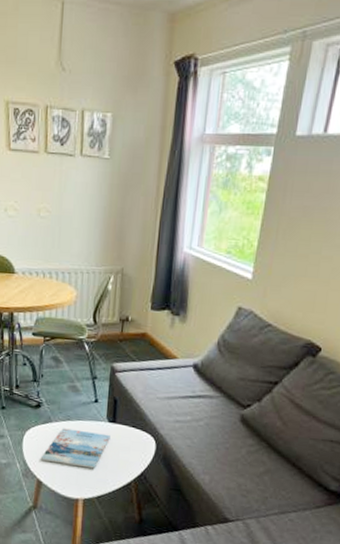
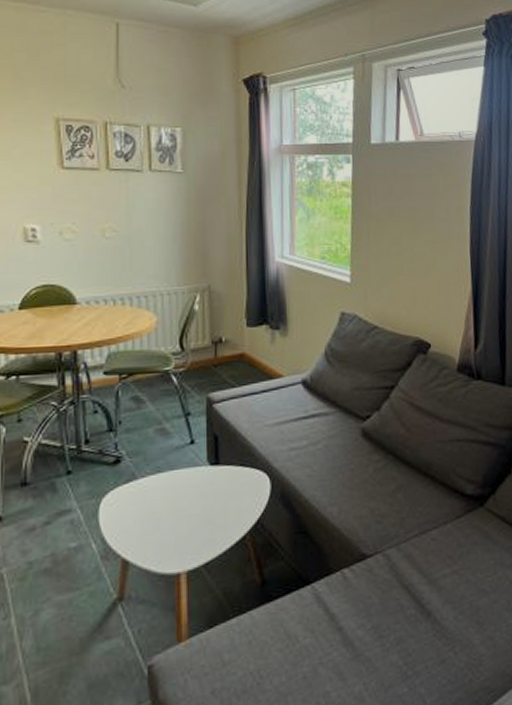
magazine: present [40,428,110,469] -> none [124,480,214,532]

